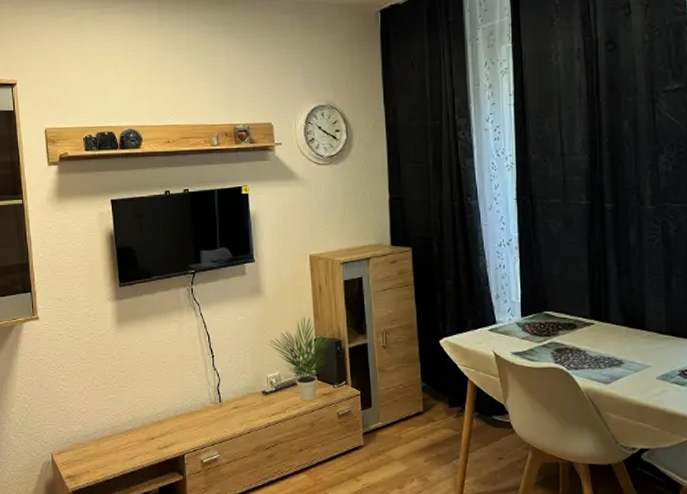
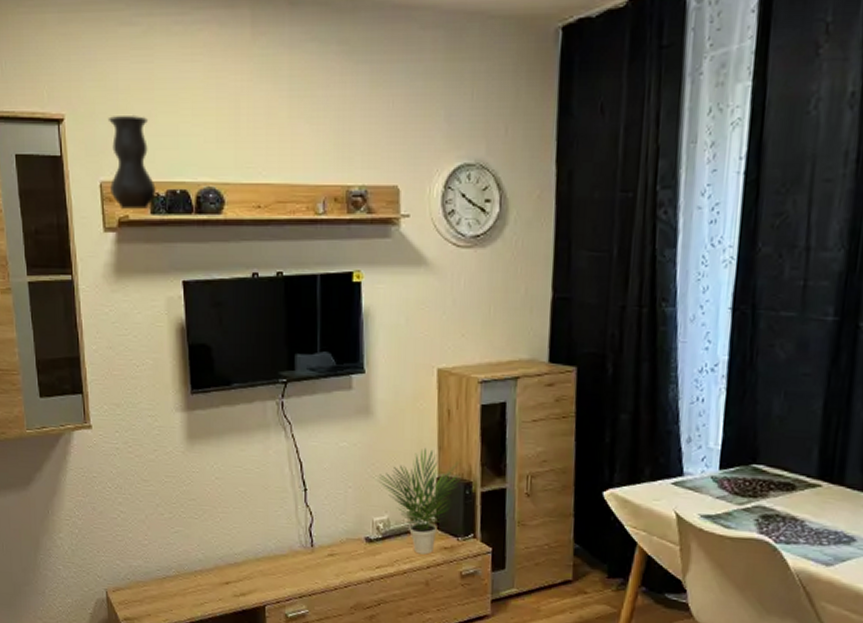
vase: none [50,78,89,149] -> present [107,114,156,210]

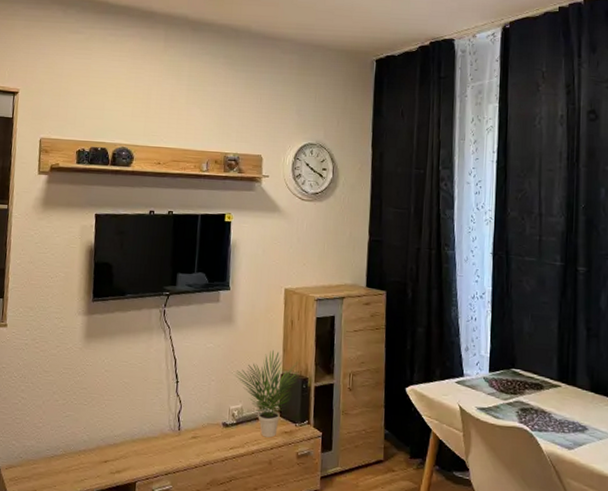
vase: present [107,114,156,210] -> none [47,93,83,161]

